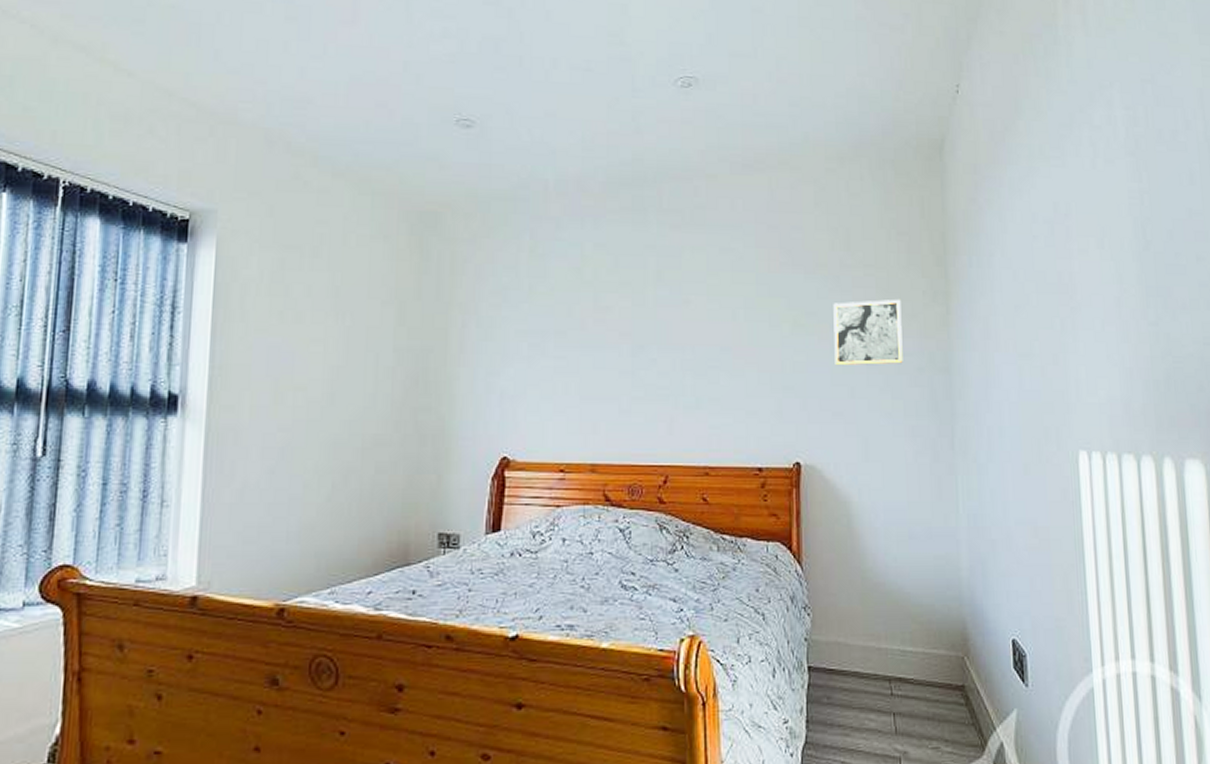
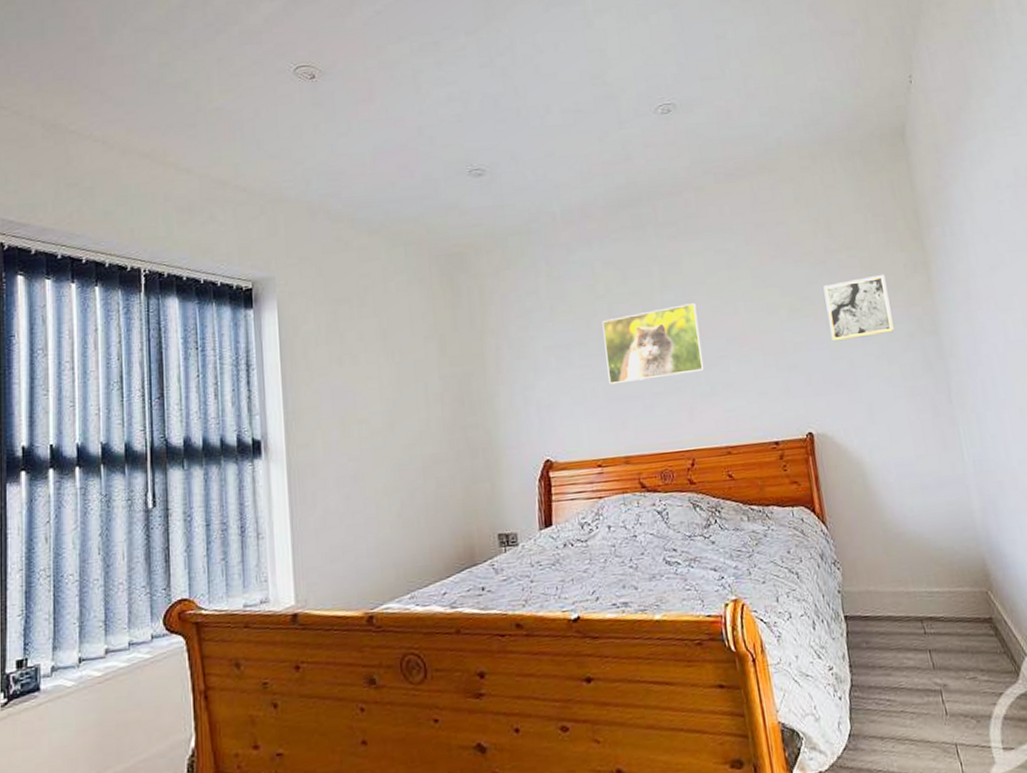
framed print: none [584,303,692,383] -> present [602,303,705,385]

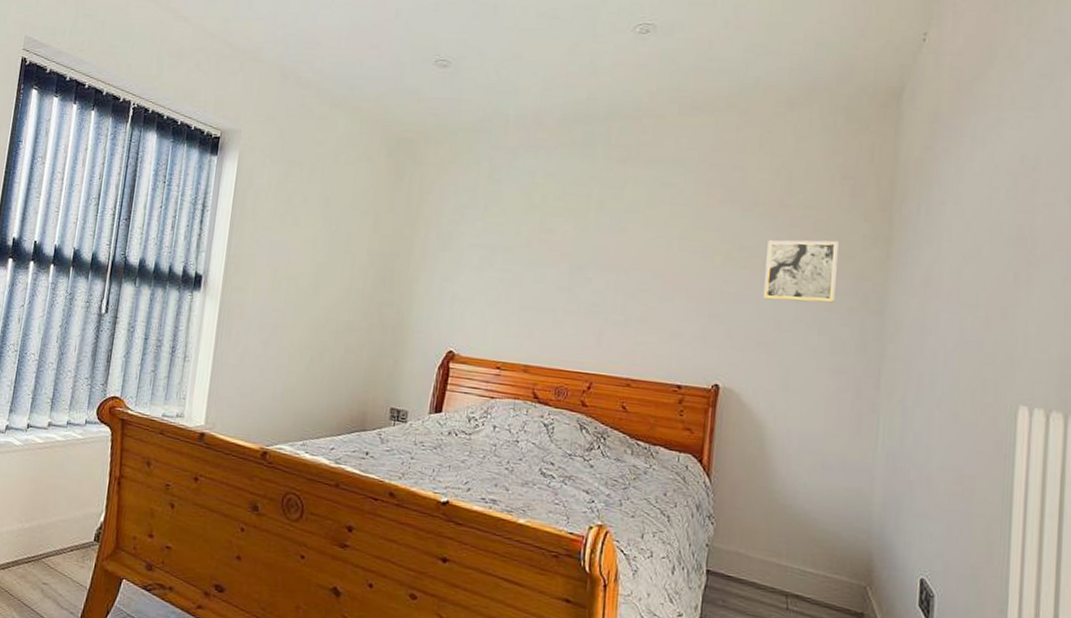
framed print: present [602,303,705,385] -> none [525,230,629,300]

